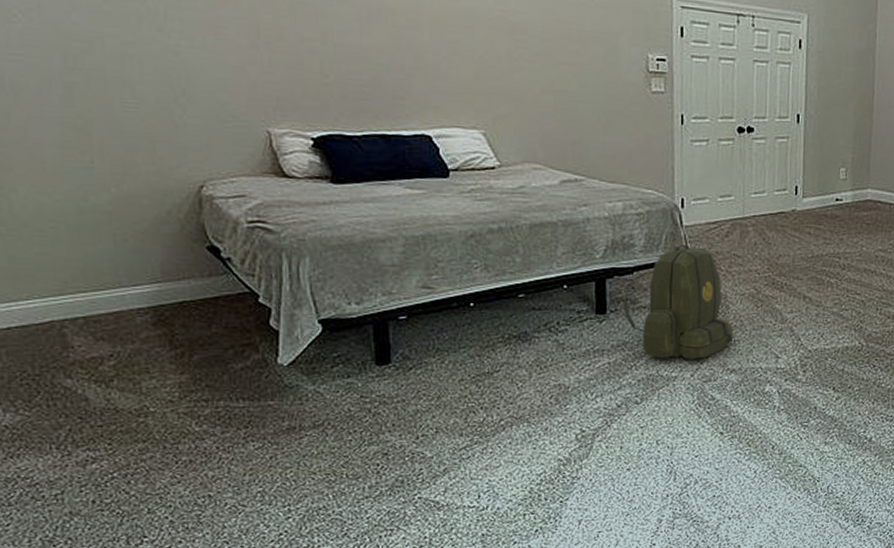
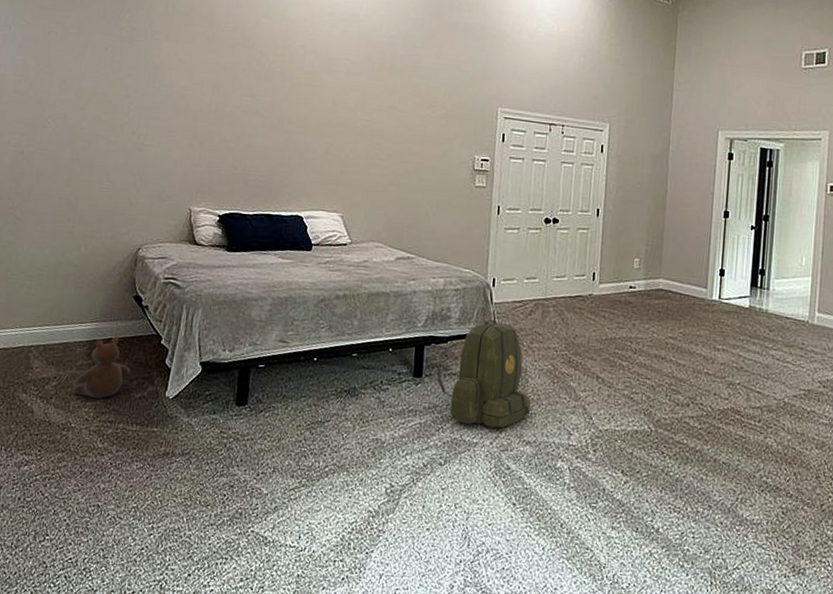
teddy bear: none [142,299,221,376] -> present [73,337,131,399]

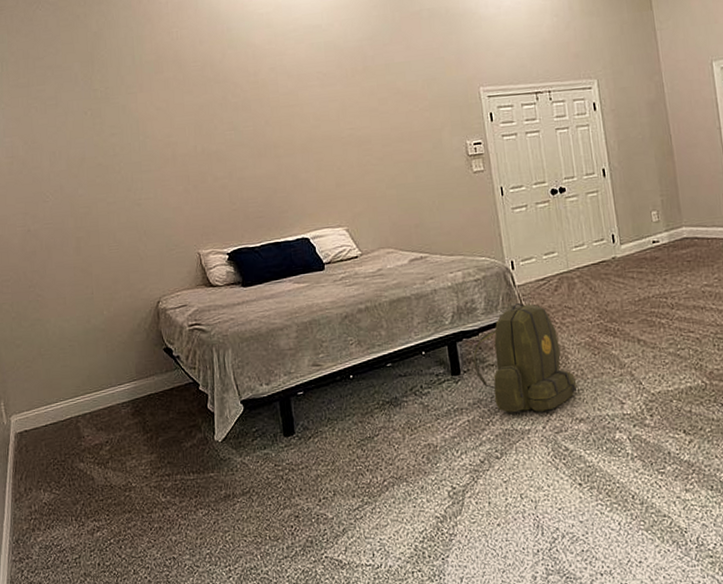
teddy bear: present [73,337,131,399] -> none [126,392,176,455]

